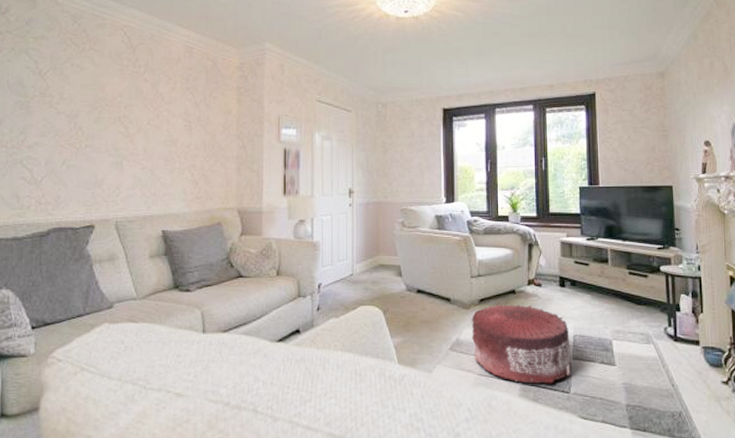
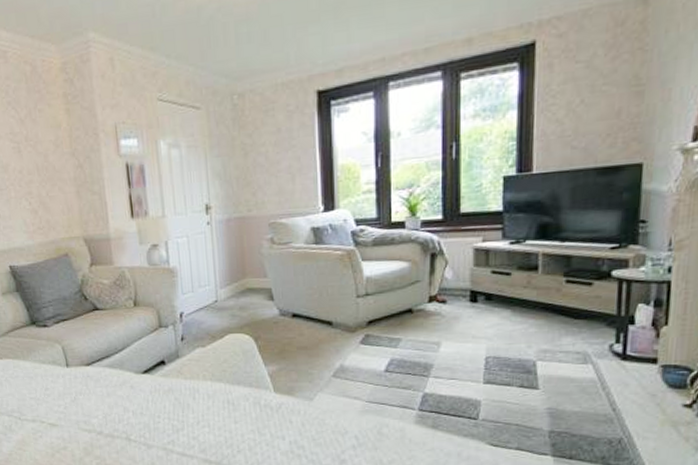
pouf: present [472,304,571,384] -> none [359,325,481,410]

